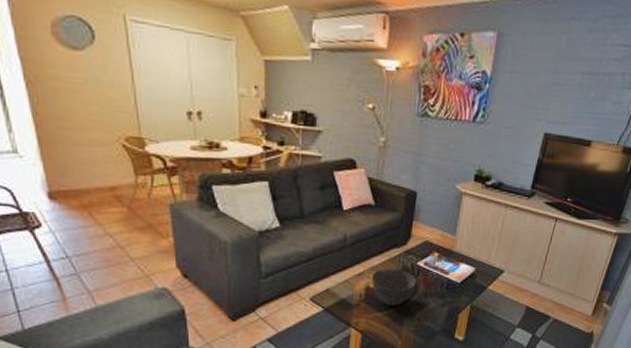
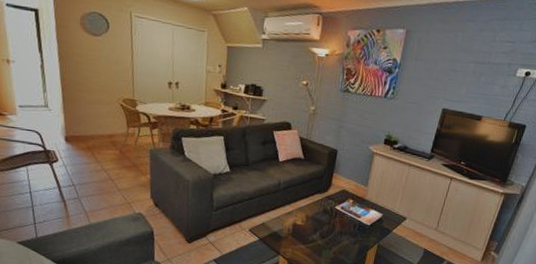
bowl: present [371,268,416,306] -> none [298,209,334,241]

